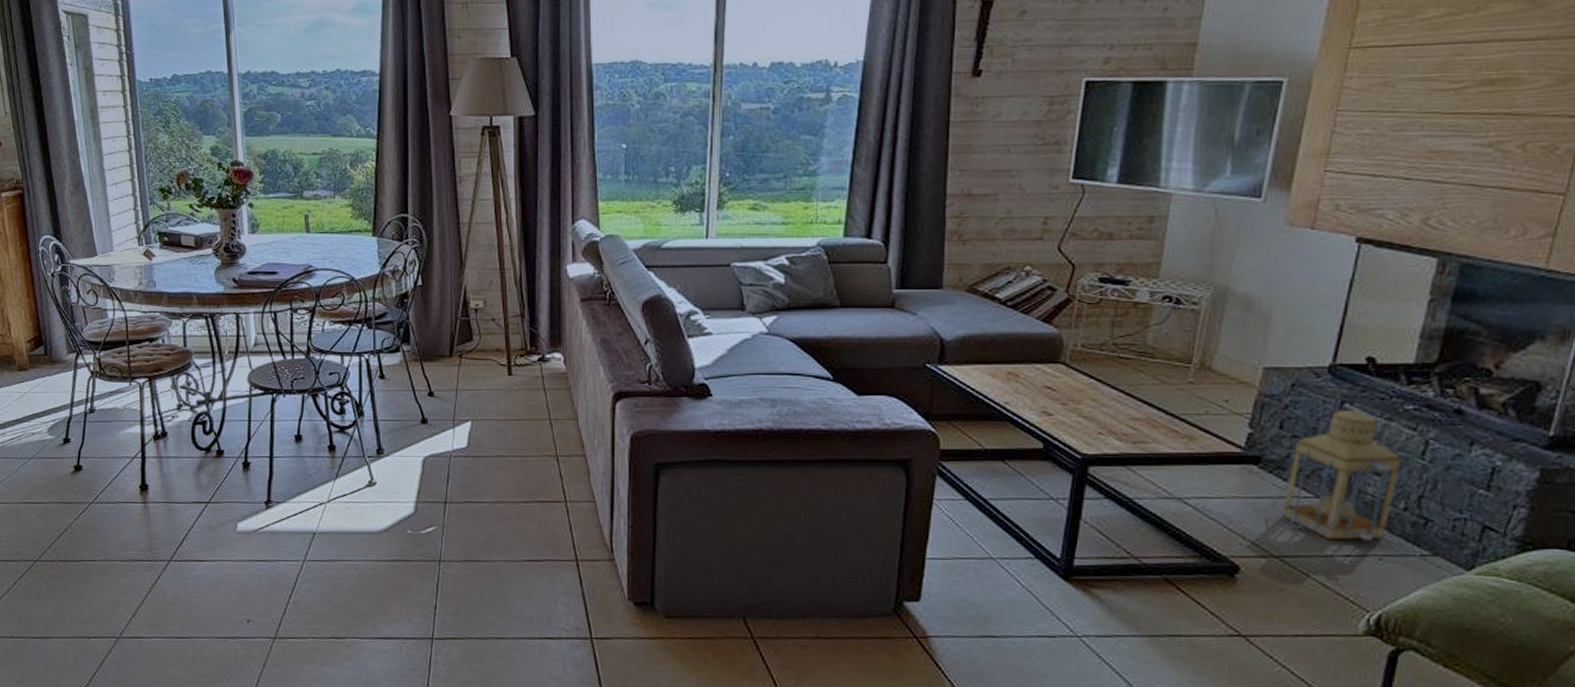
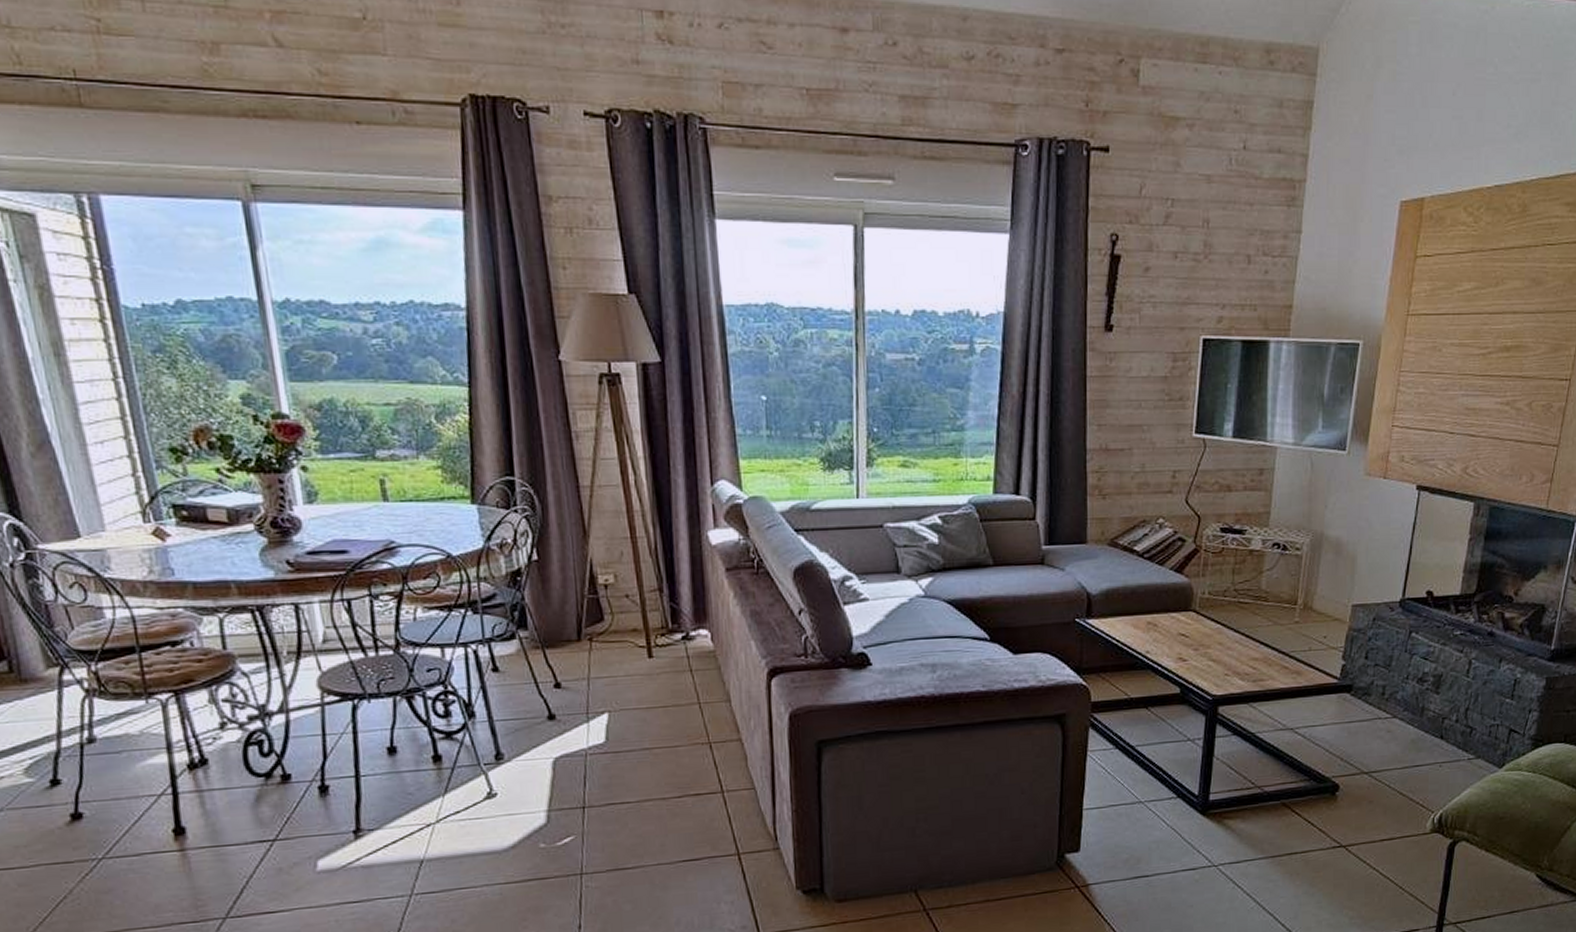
lantern: present [1271,409,1401,540] -> none [1361,637,1453,754]

